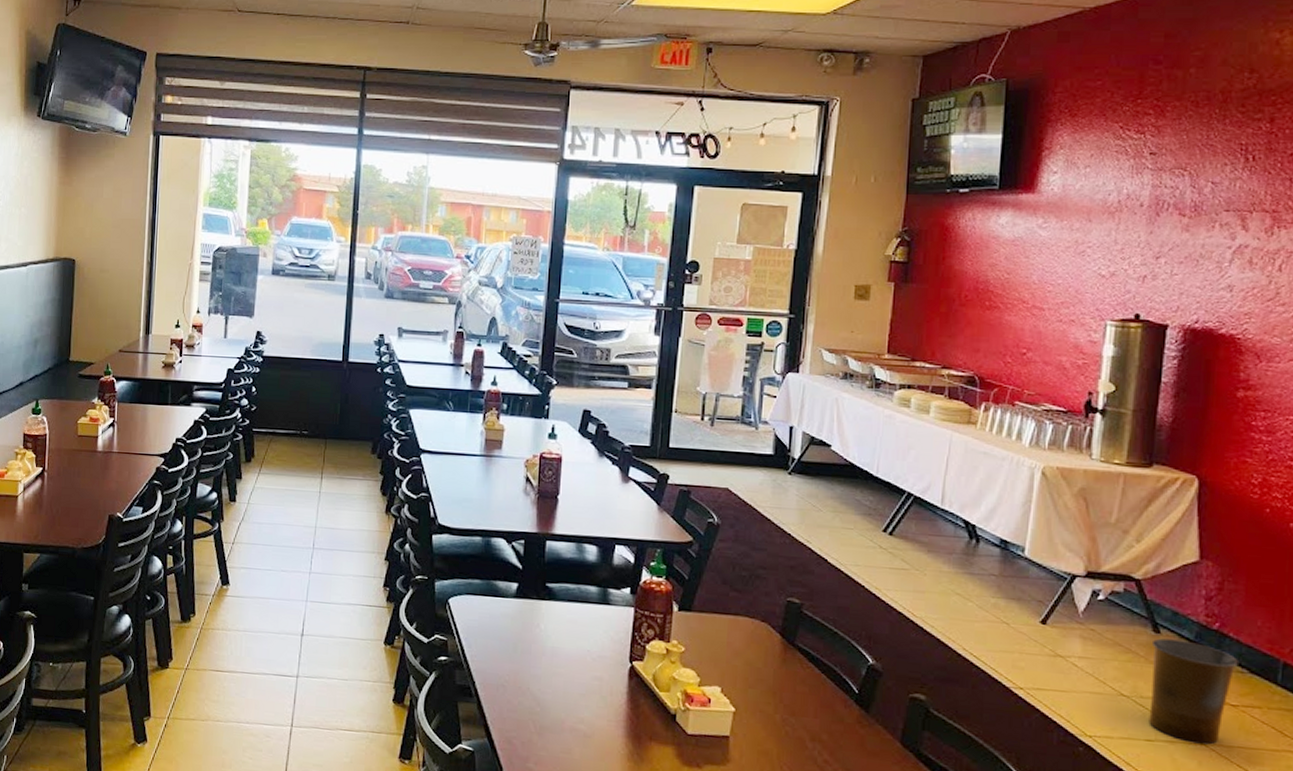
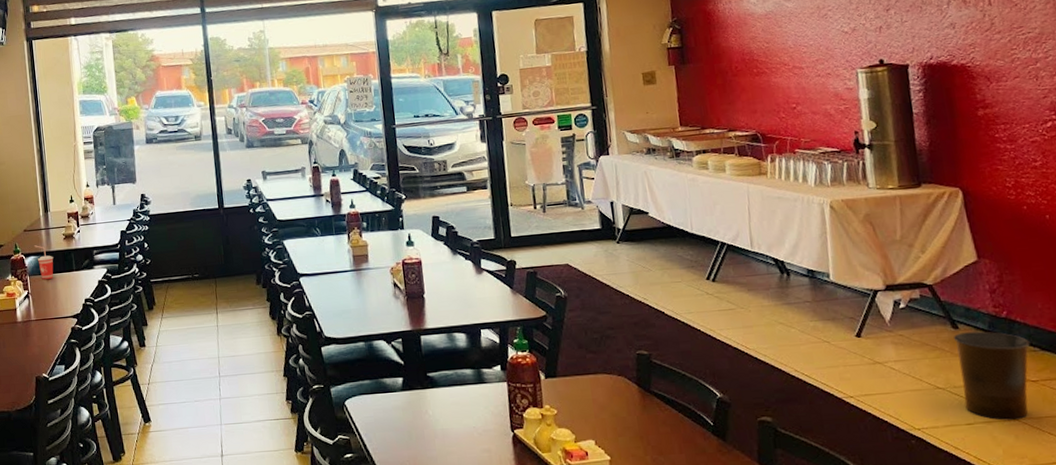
beverage cup: none [127,369,148,410] -> present [33,245,54,280]

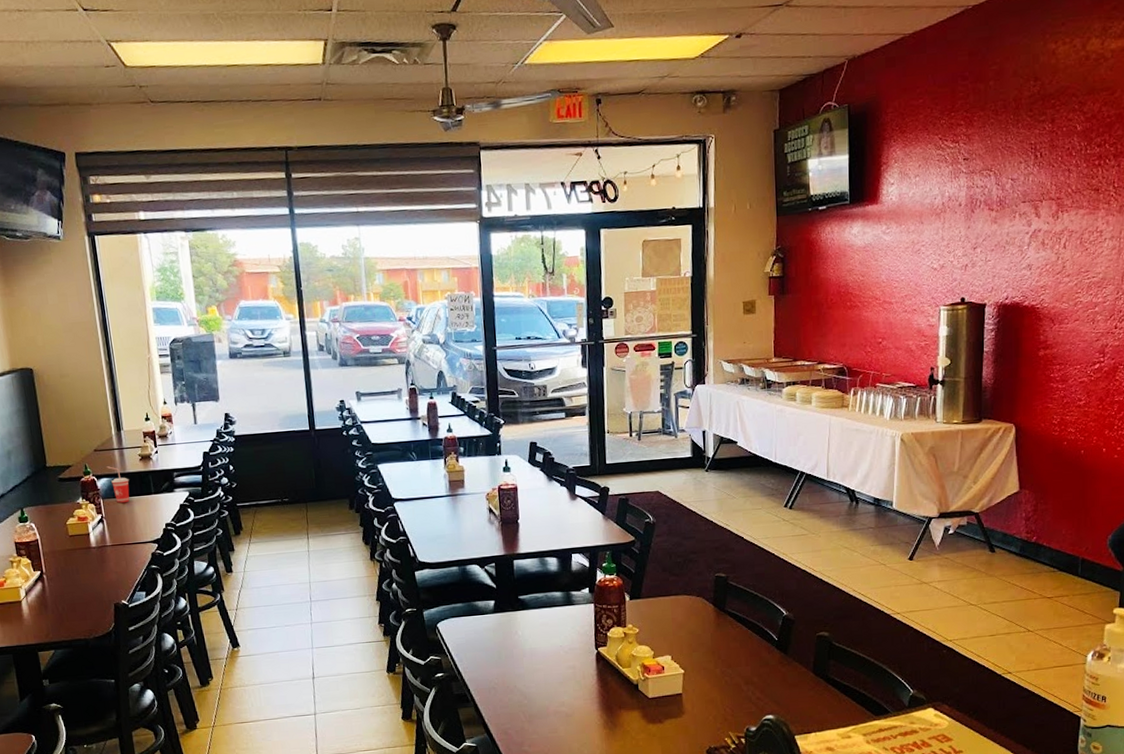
waste bin: present [954,331,1030,419] -> none [990,554,1051,631]

